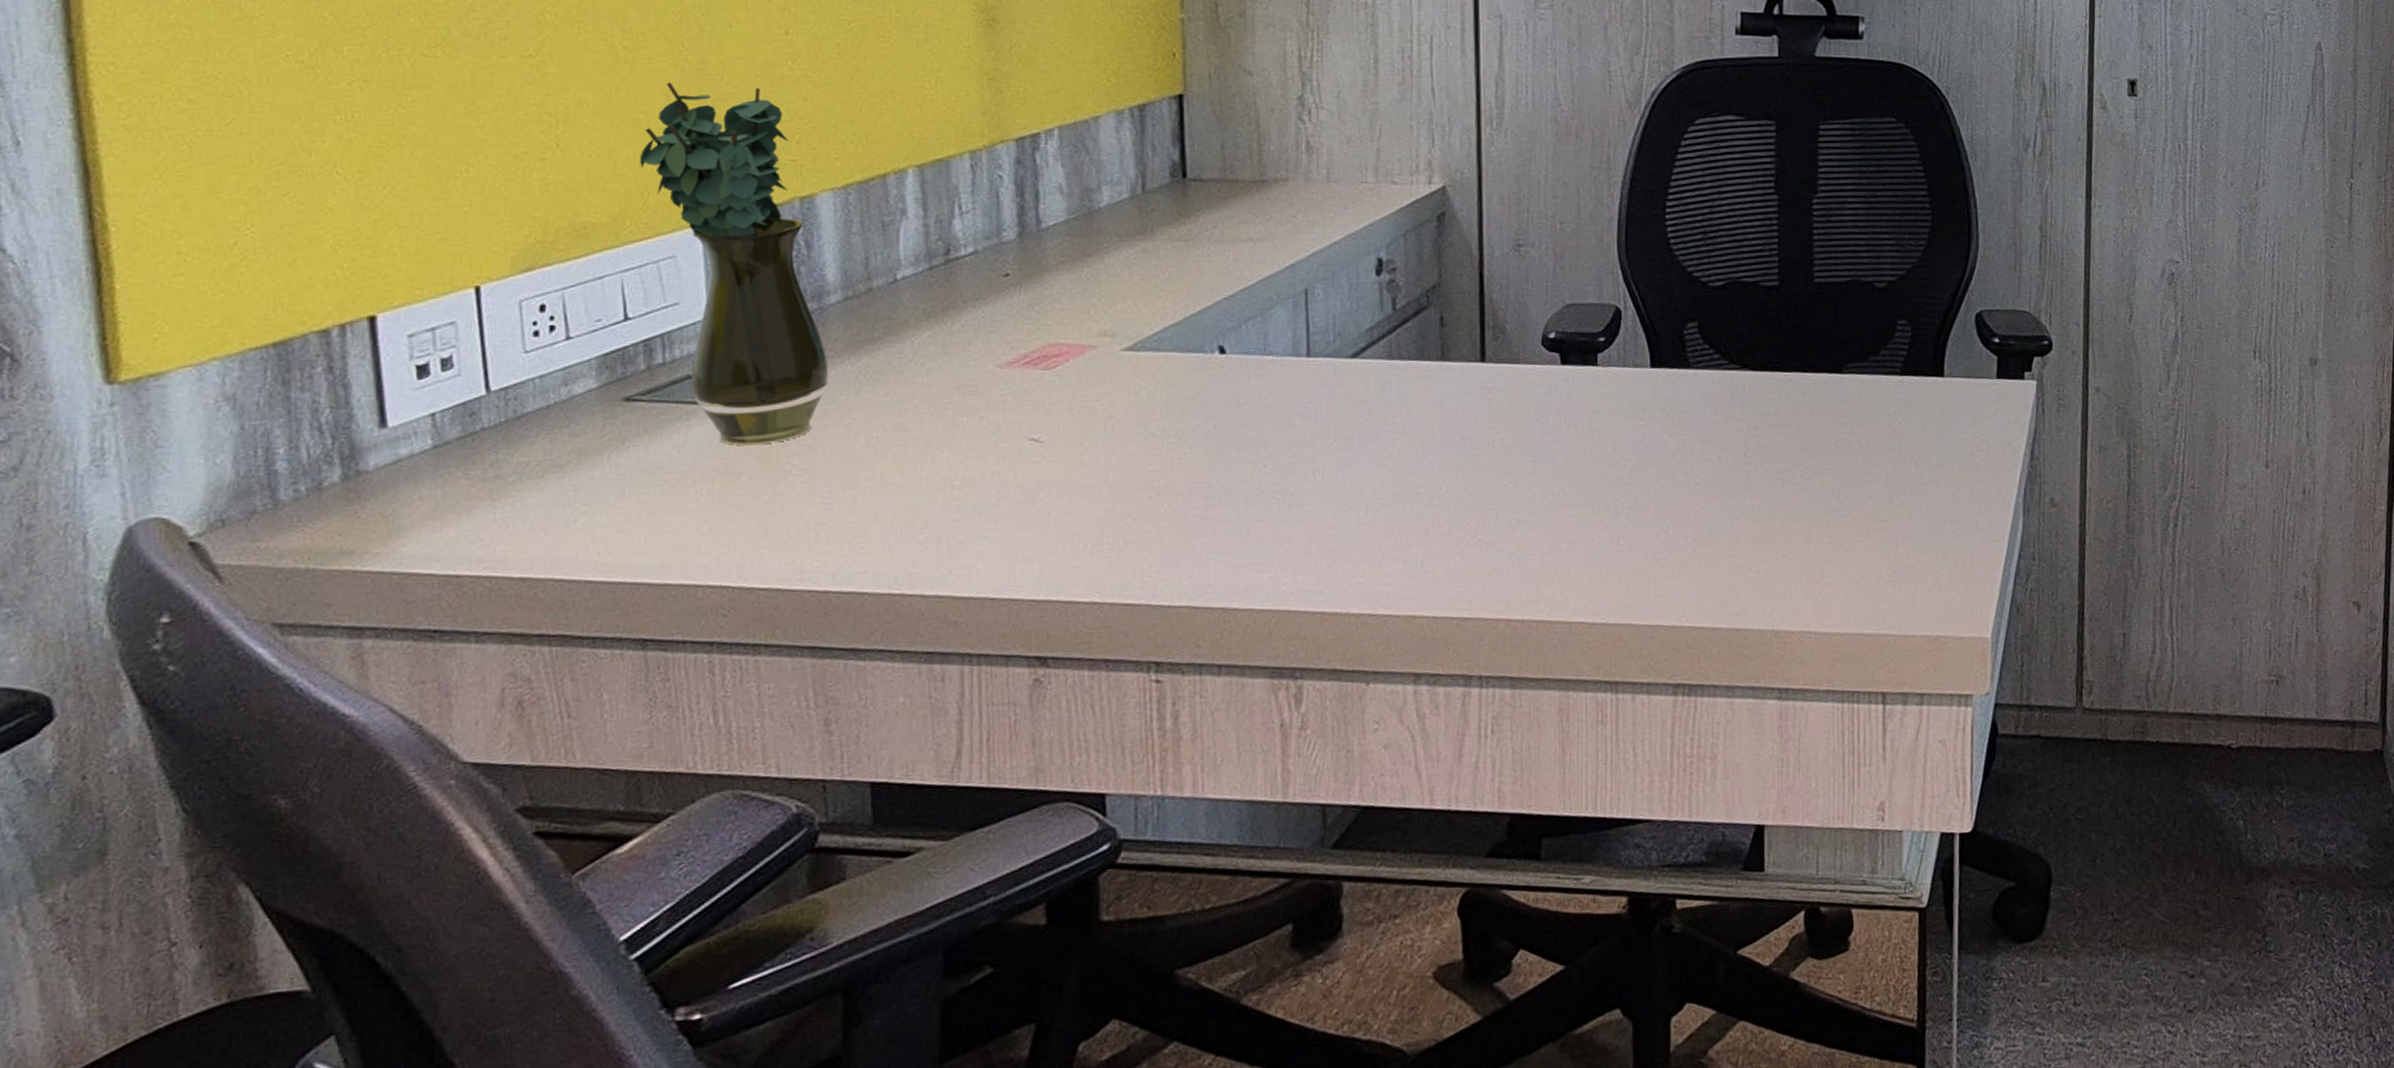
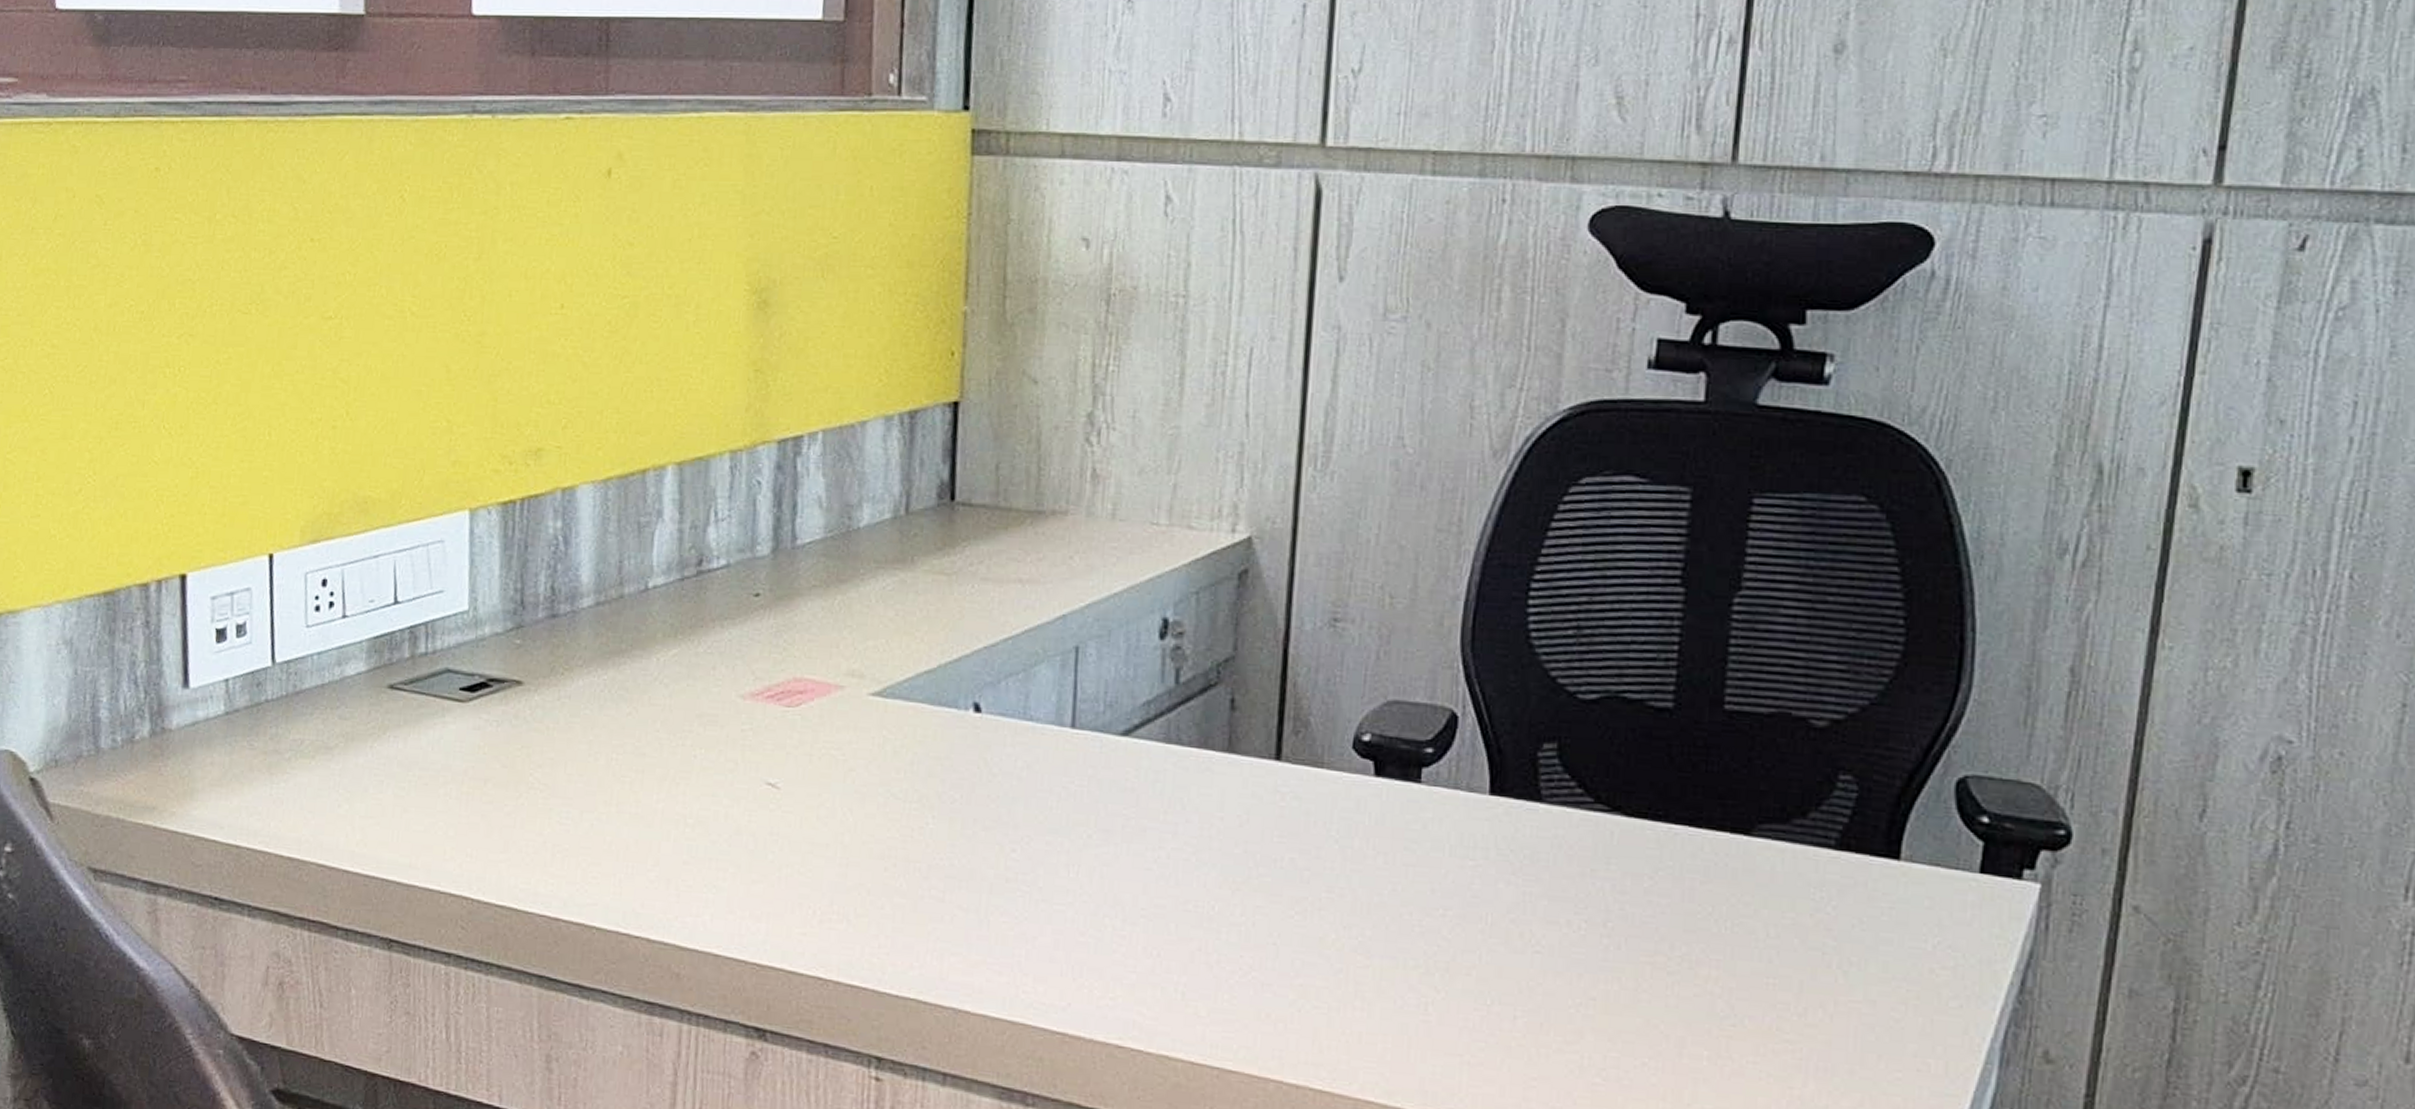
vase: present [640,82,829,446] -> none [418,354,577,752]

